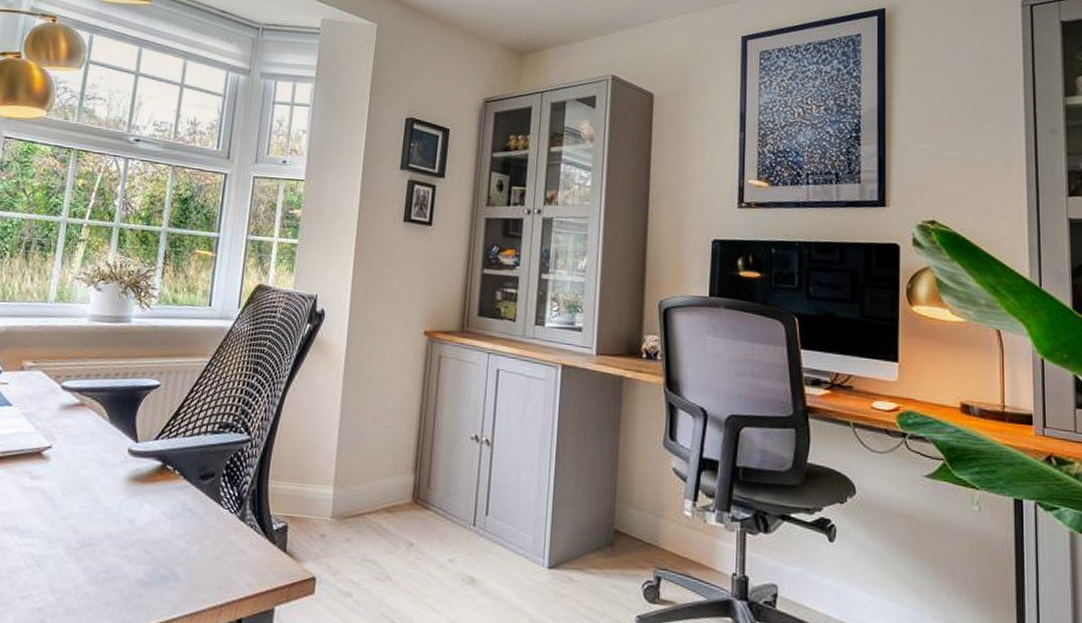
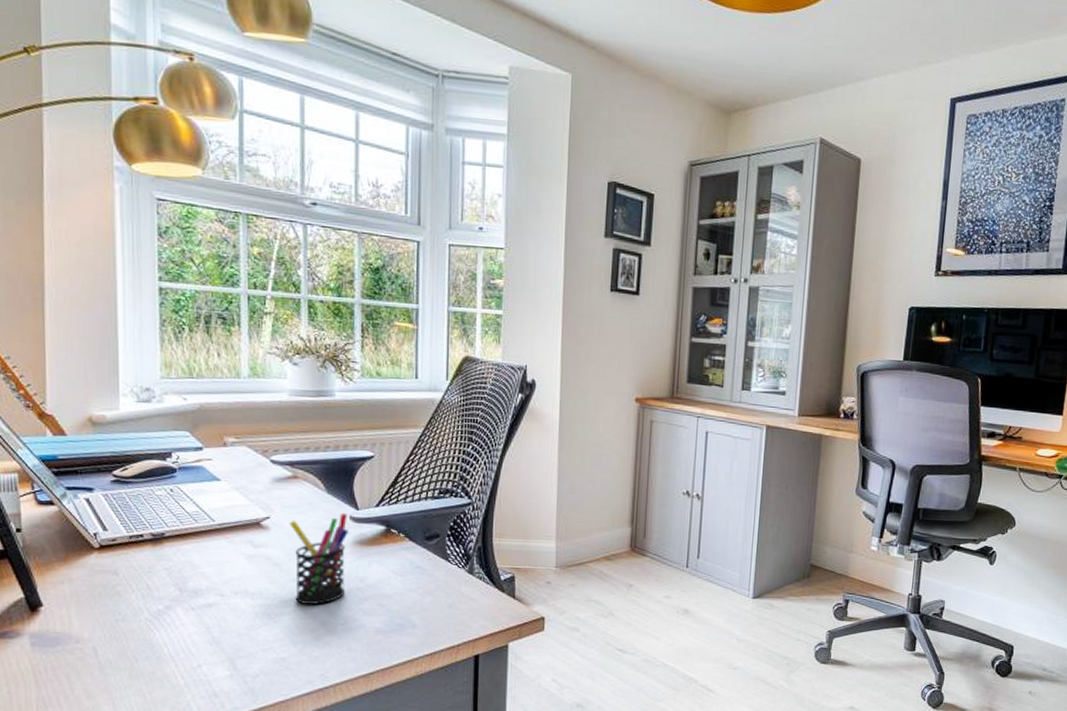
pen holder: none [62,444,126,547] -> present [288,512,348,604]

